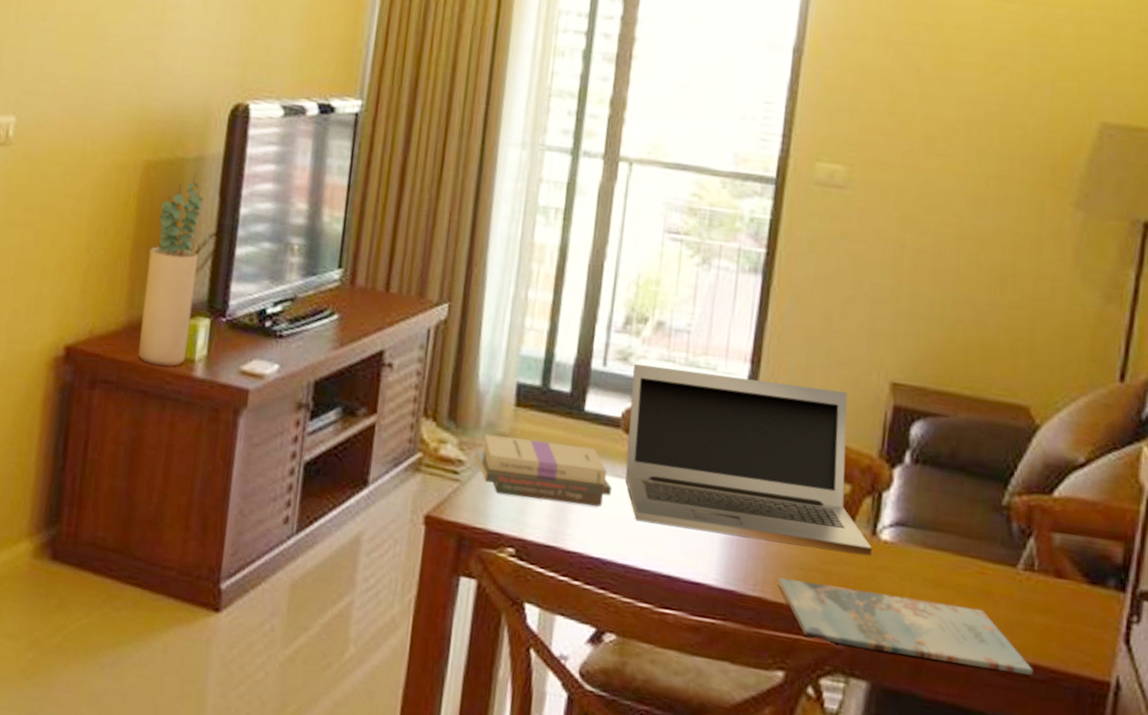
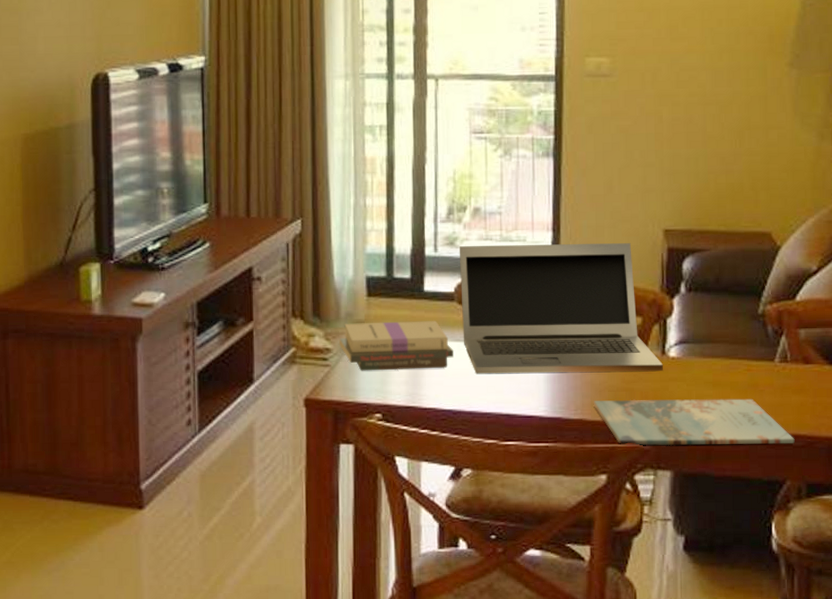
vase: present [138,174,204,367] -> none [38,140,84,309]

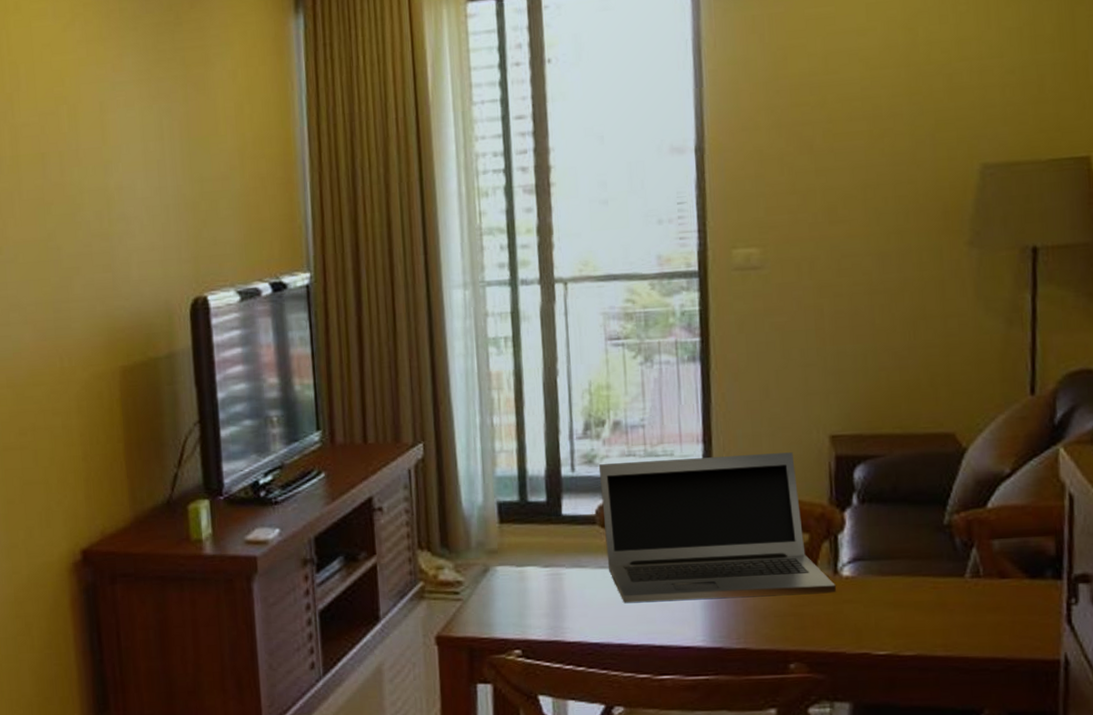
books: present [339,321,454,371] -> none [471,547,598,604]
magazine: present [593,398,795,446] -> none [757,619,992,676]

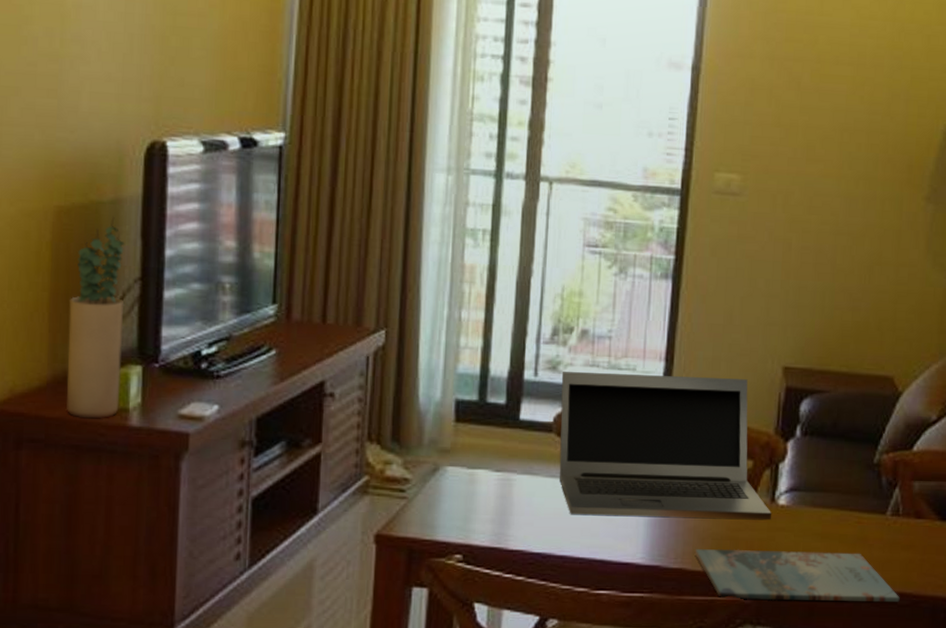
vase: none [141,370,194,551] -> present [66,217,124,418]
magazine: none [757,619,992,676] -> present [694,548,900,603]

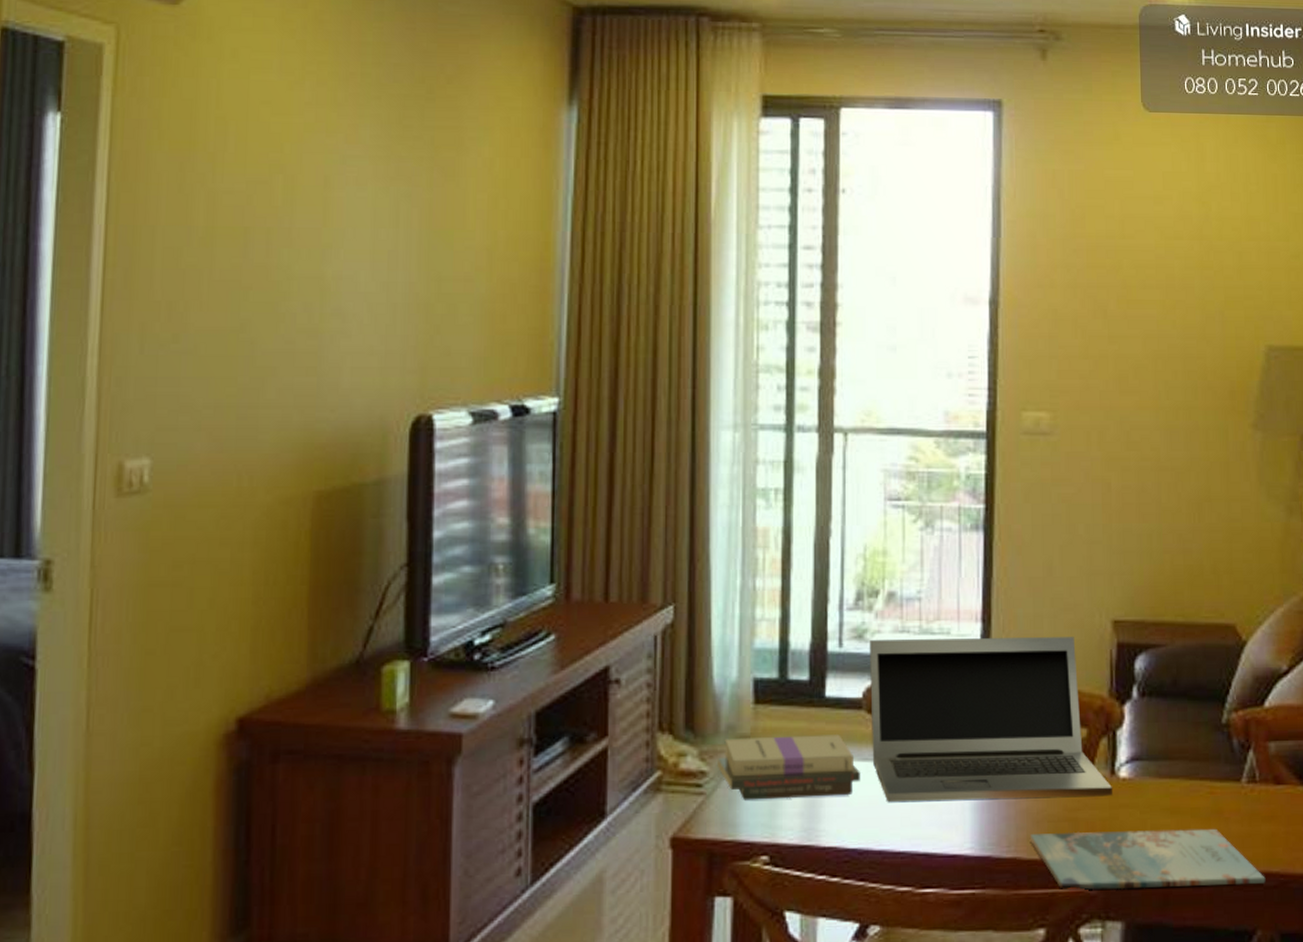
vase: present [66,217,124,418] -> none [327,499,389,723]
books: none [420,451,547,507] -> present [718,734,860,800]

